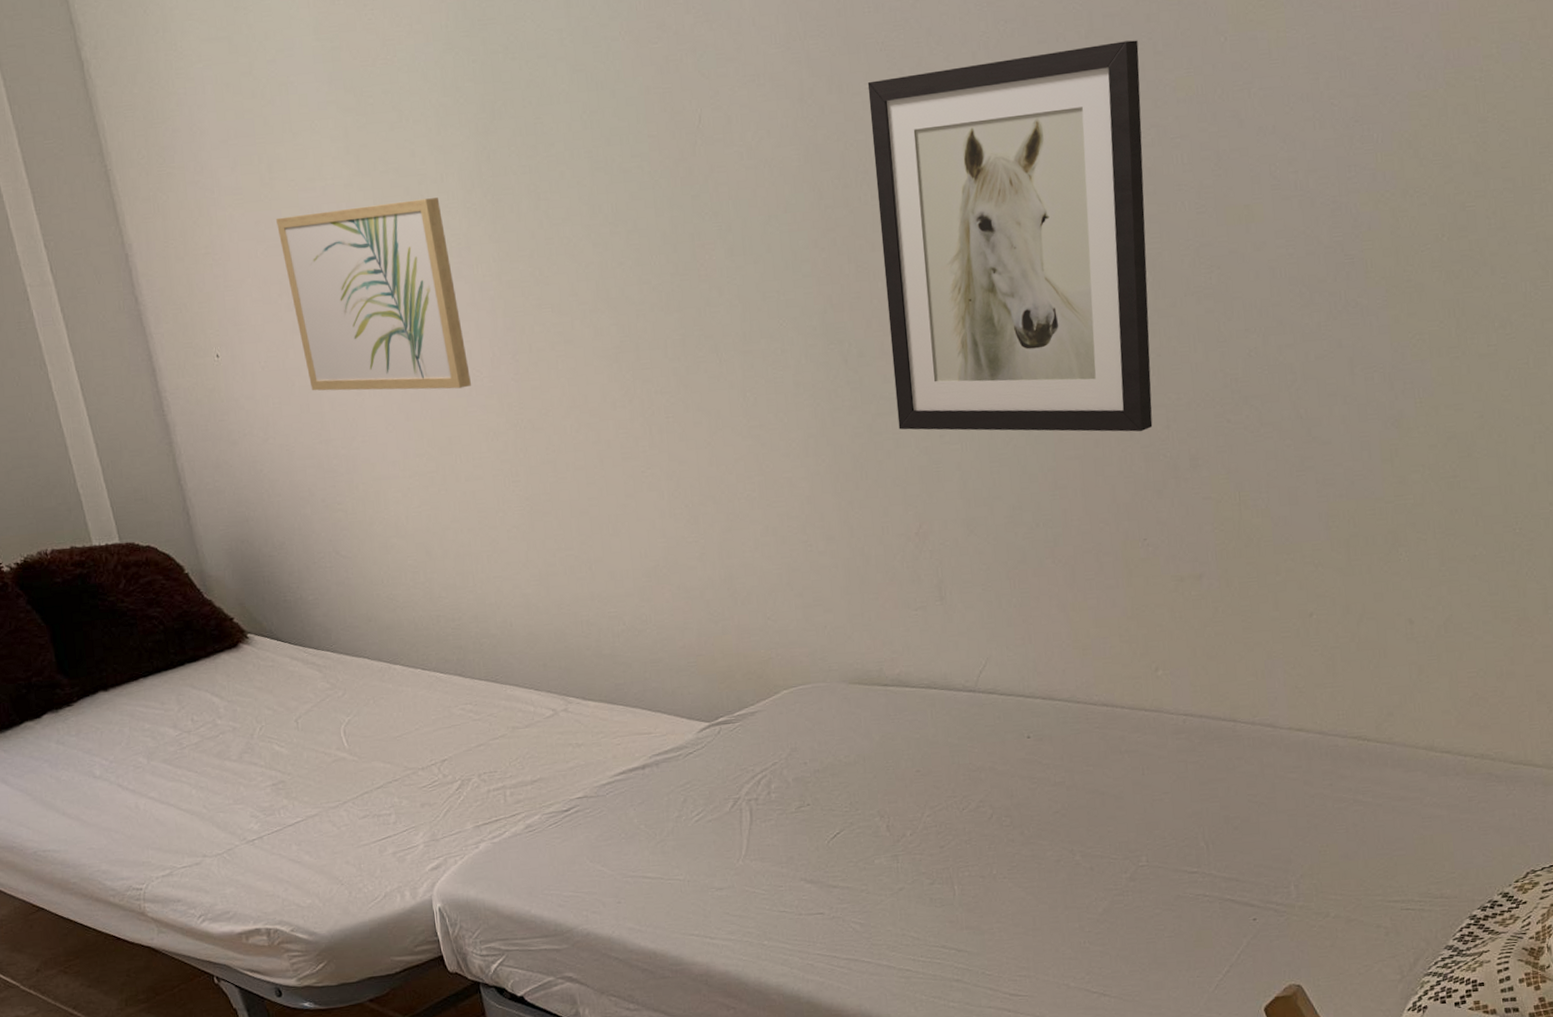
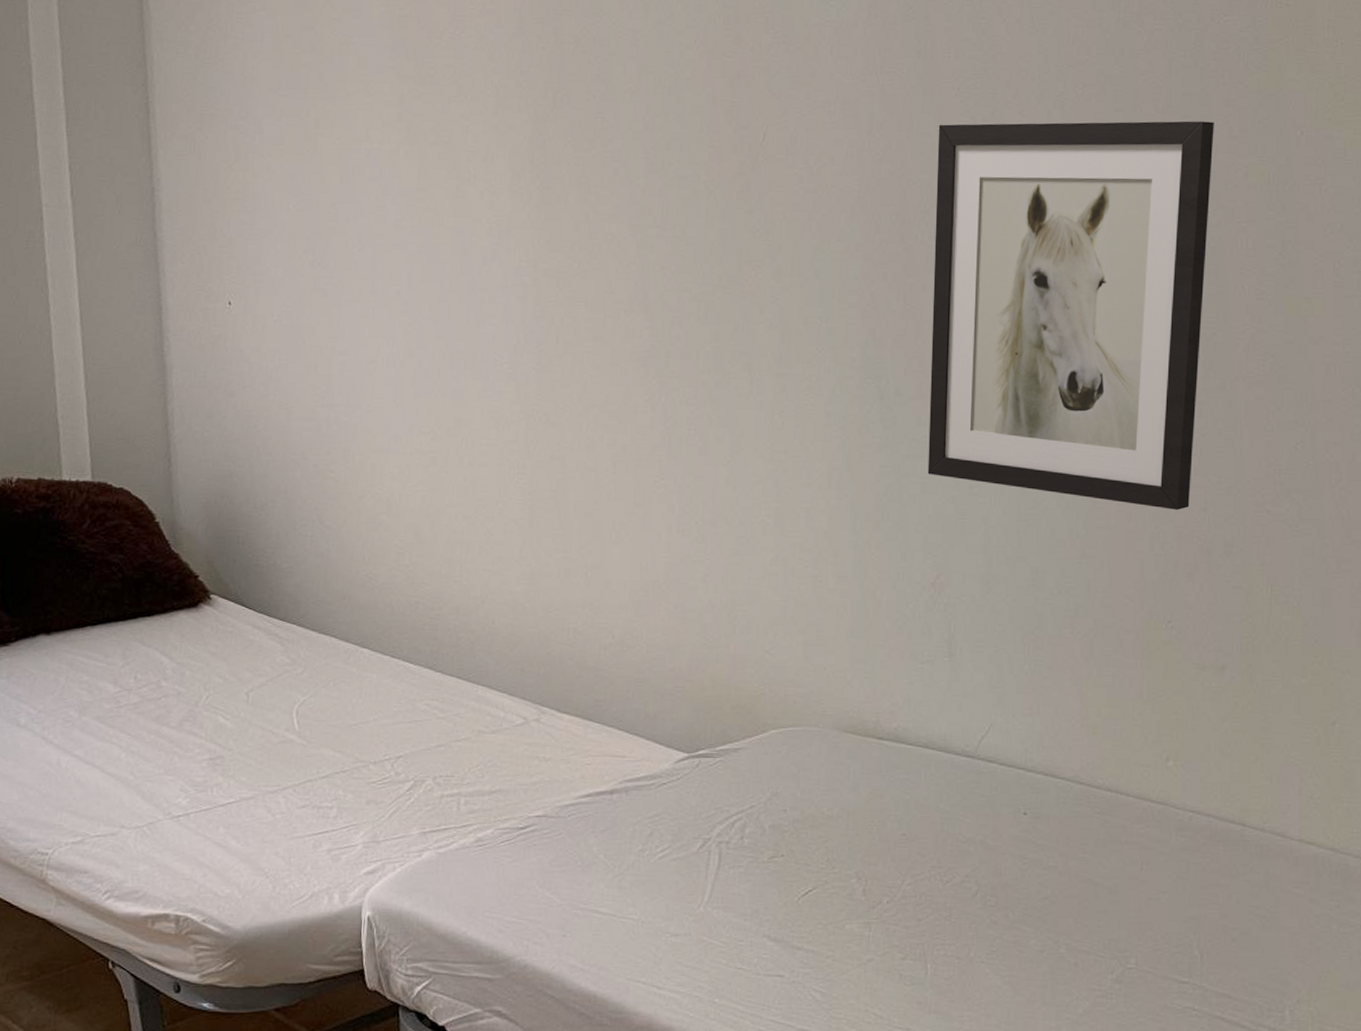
wall art: present [275,197,471,391] -> none [314,173,491,371]

